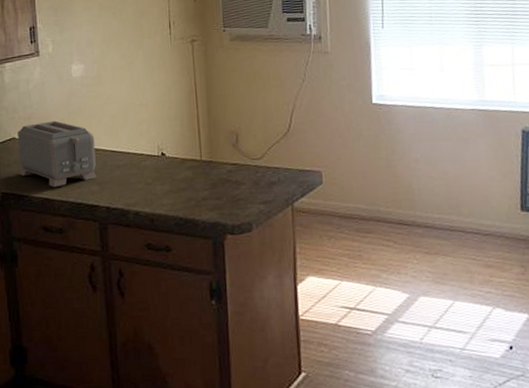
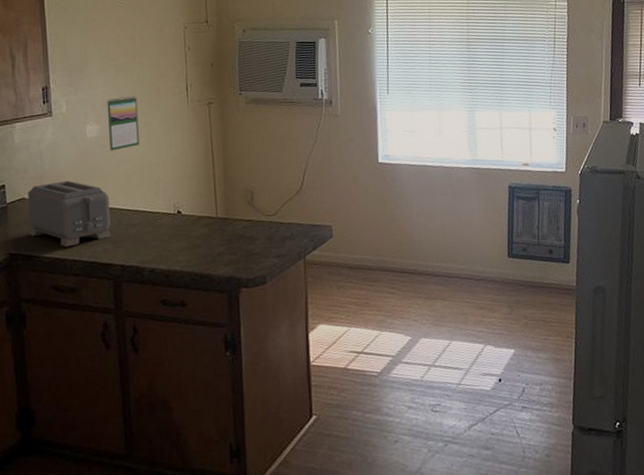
calendar: none [91,34,123,91] -> present [107,96,139,151]

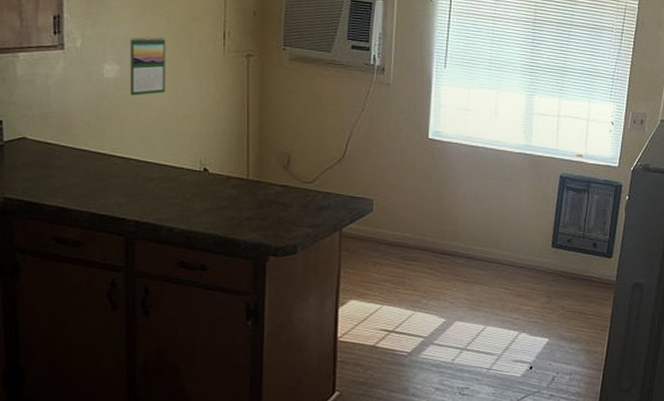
toaster: present [28,180,111,247] -> none [29,123,126,196]

